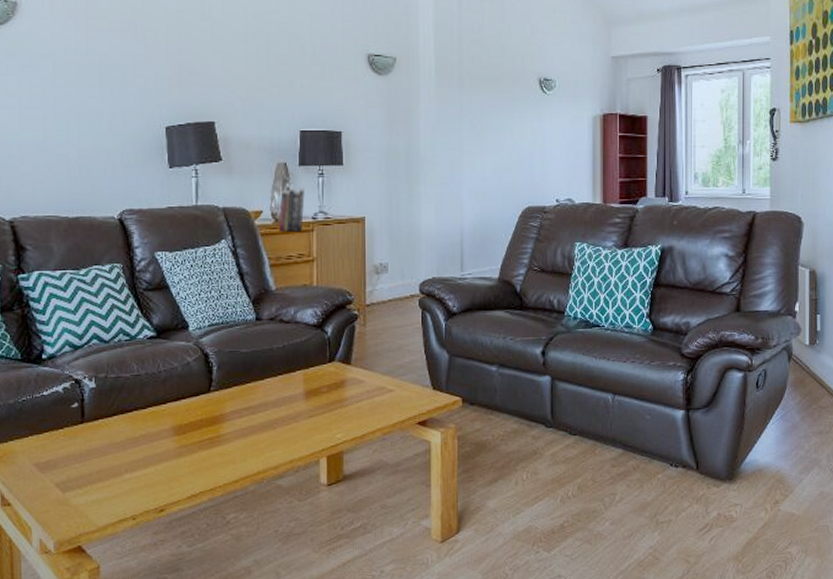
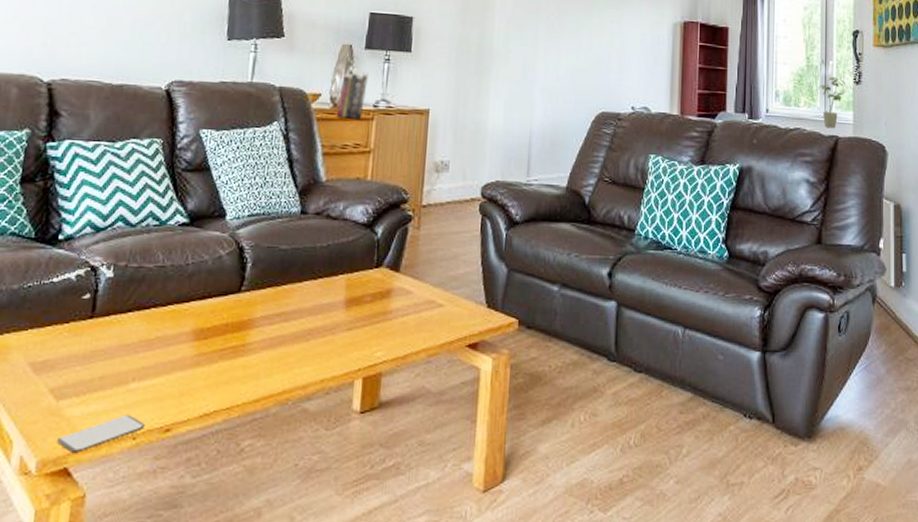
smartphone: none [69,500,141,533] -> present [57,415,145,452]
house plant: none [736,156,762,205] -> present [819,77,845,129]

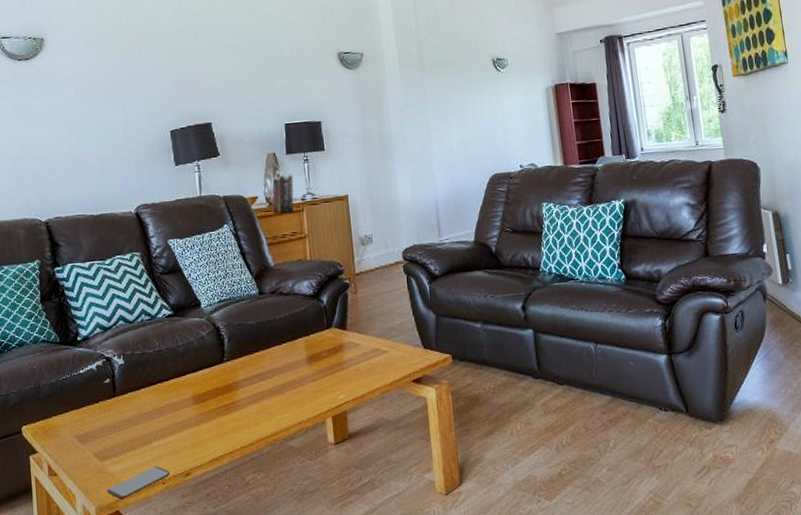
house plant: present [819,77,845,129] -> none [686,110,712,156]

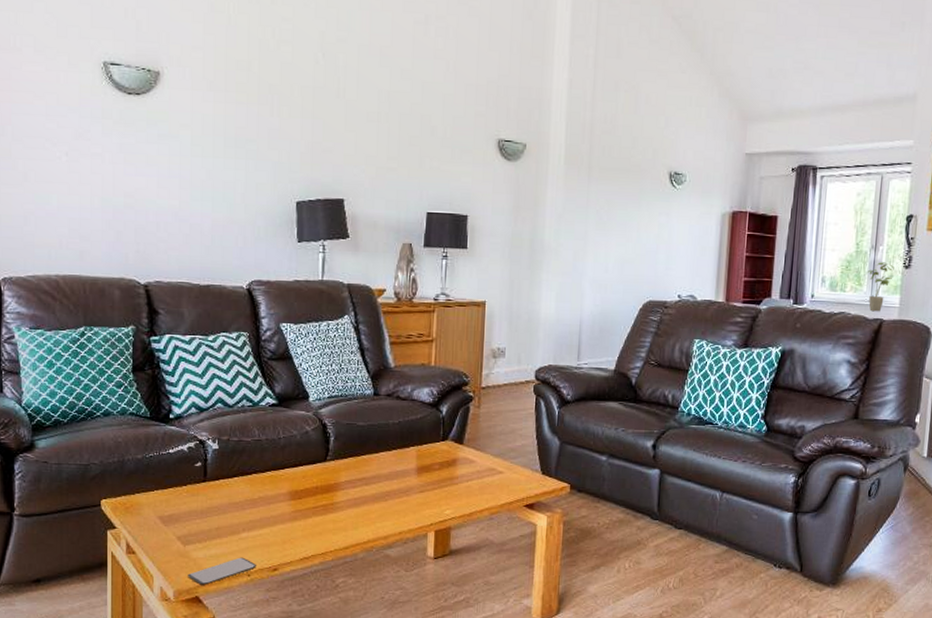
books: present [272,172,294,213] -> none [401,266,428,312]
house plant: none [686,110,712,156] -> present [866,262,894,312]

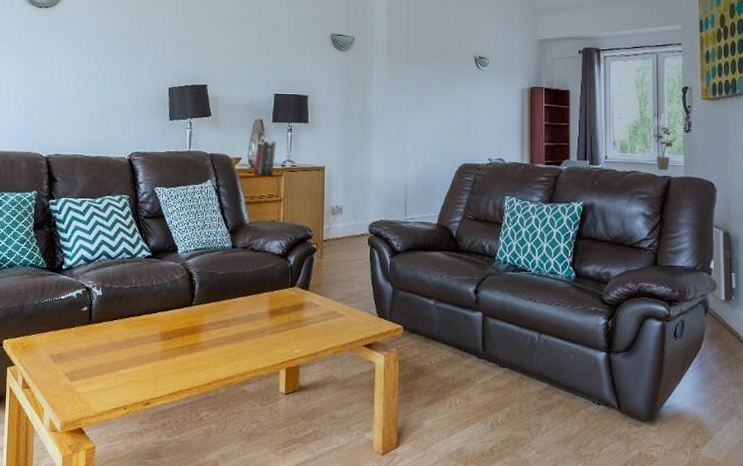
smartphone: present [188,557,256,585] -> none [73,392,131,417]
books: none [401,266,428,312] -> present [255,138,276,176]

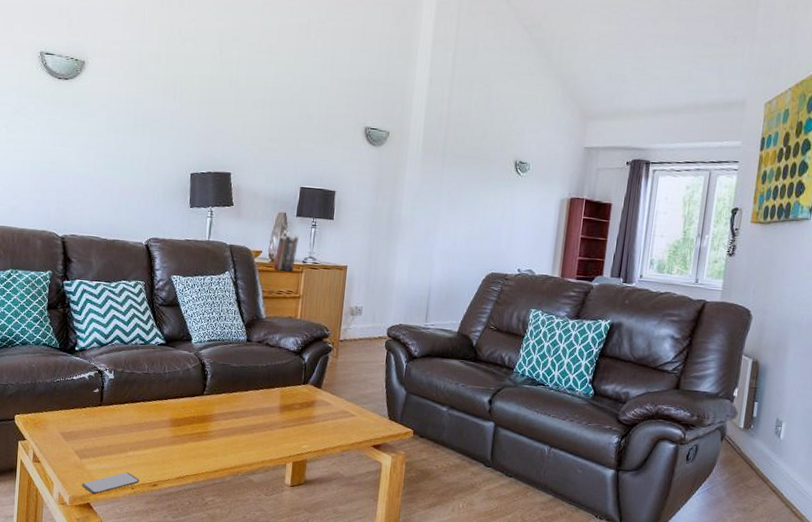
smartphone: none [73,392,131,417] -> present [82,472,139,494]
house plant: present [652,127,676,170] -> none [692,249,719,294]

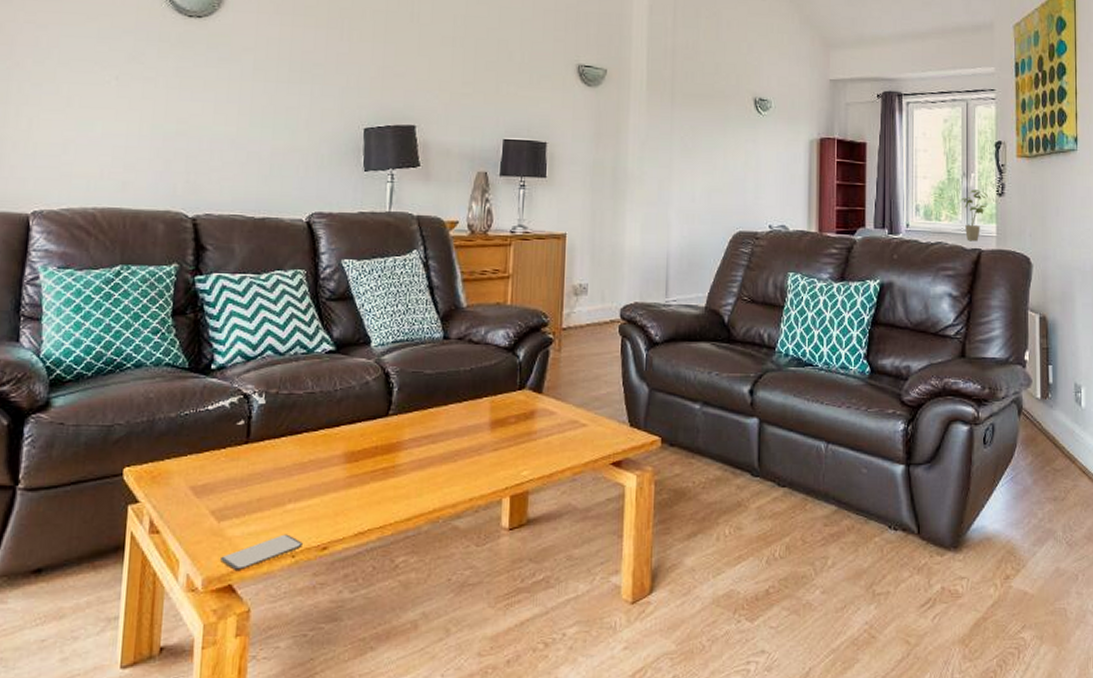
books: present [274,233,299,272] -> none [475,196,504,245]
house plant: none [692,249,719,294] -> present [960,189,988,242]

